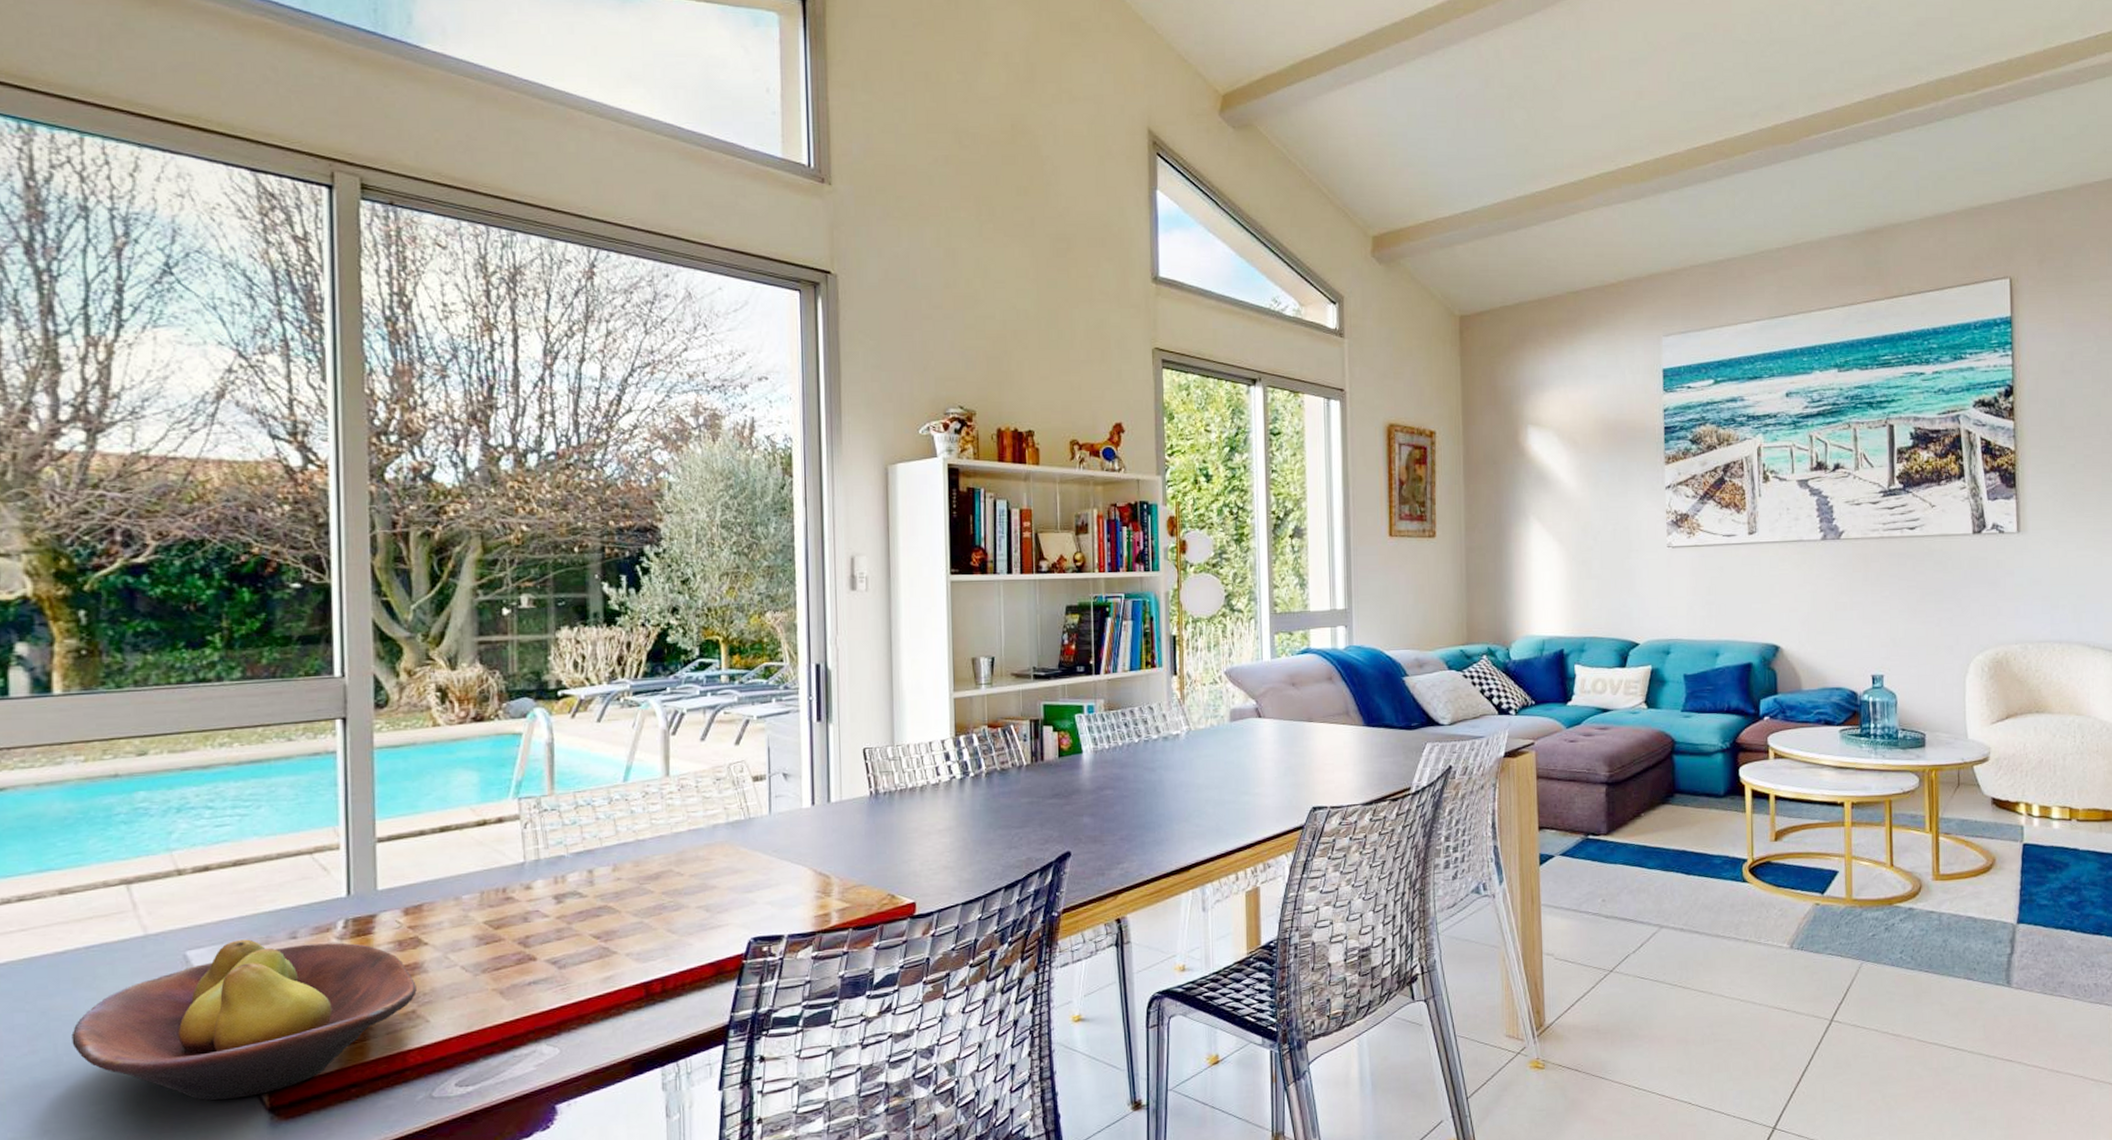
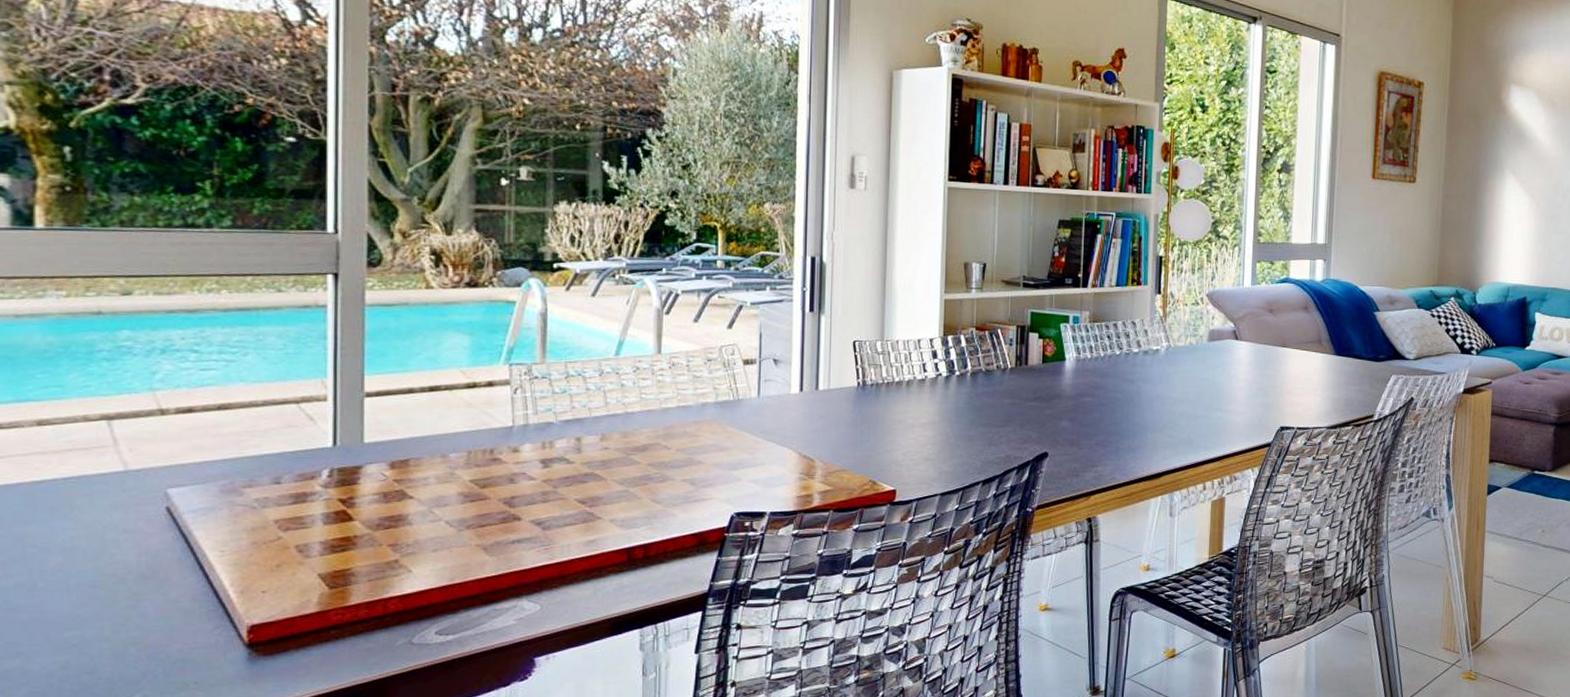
fruit bowl: present [71,939,417,1100] -> none [47,481,400,633]

